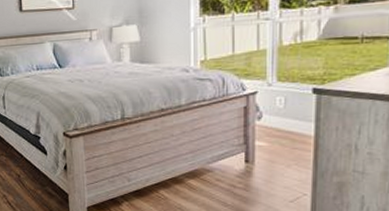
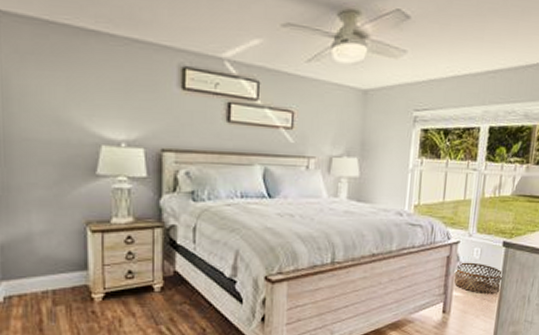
basket: none [254,111,317,144] -> present [453,262,504,295]

